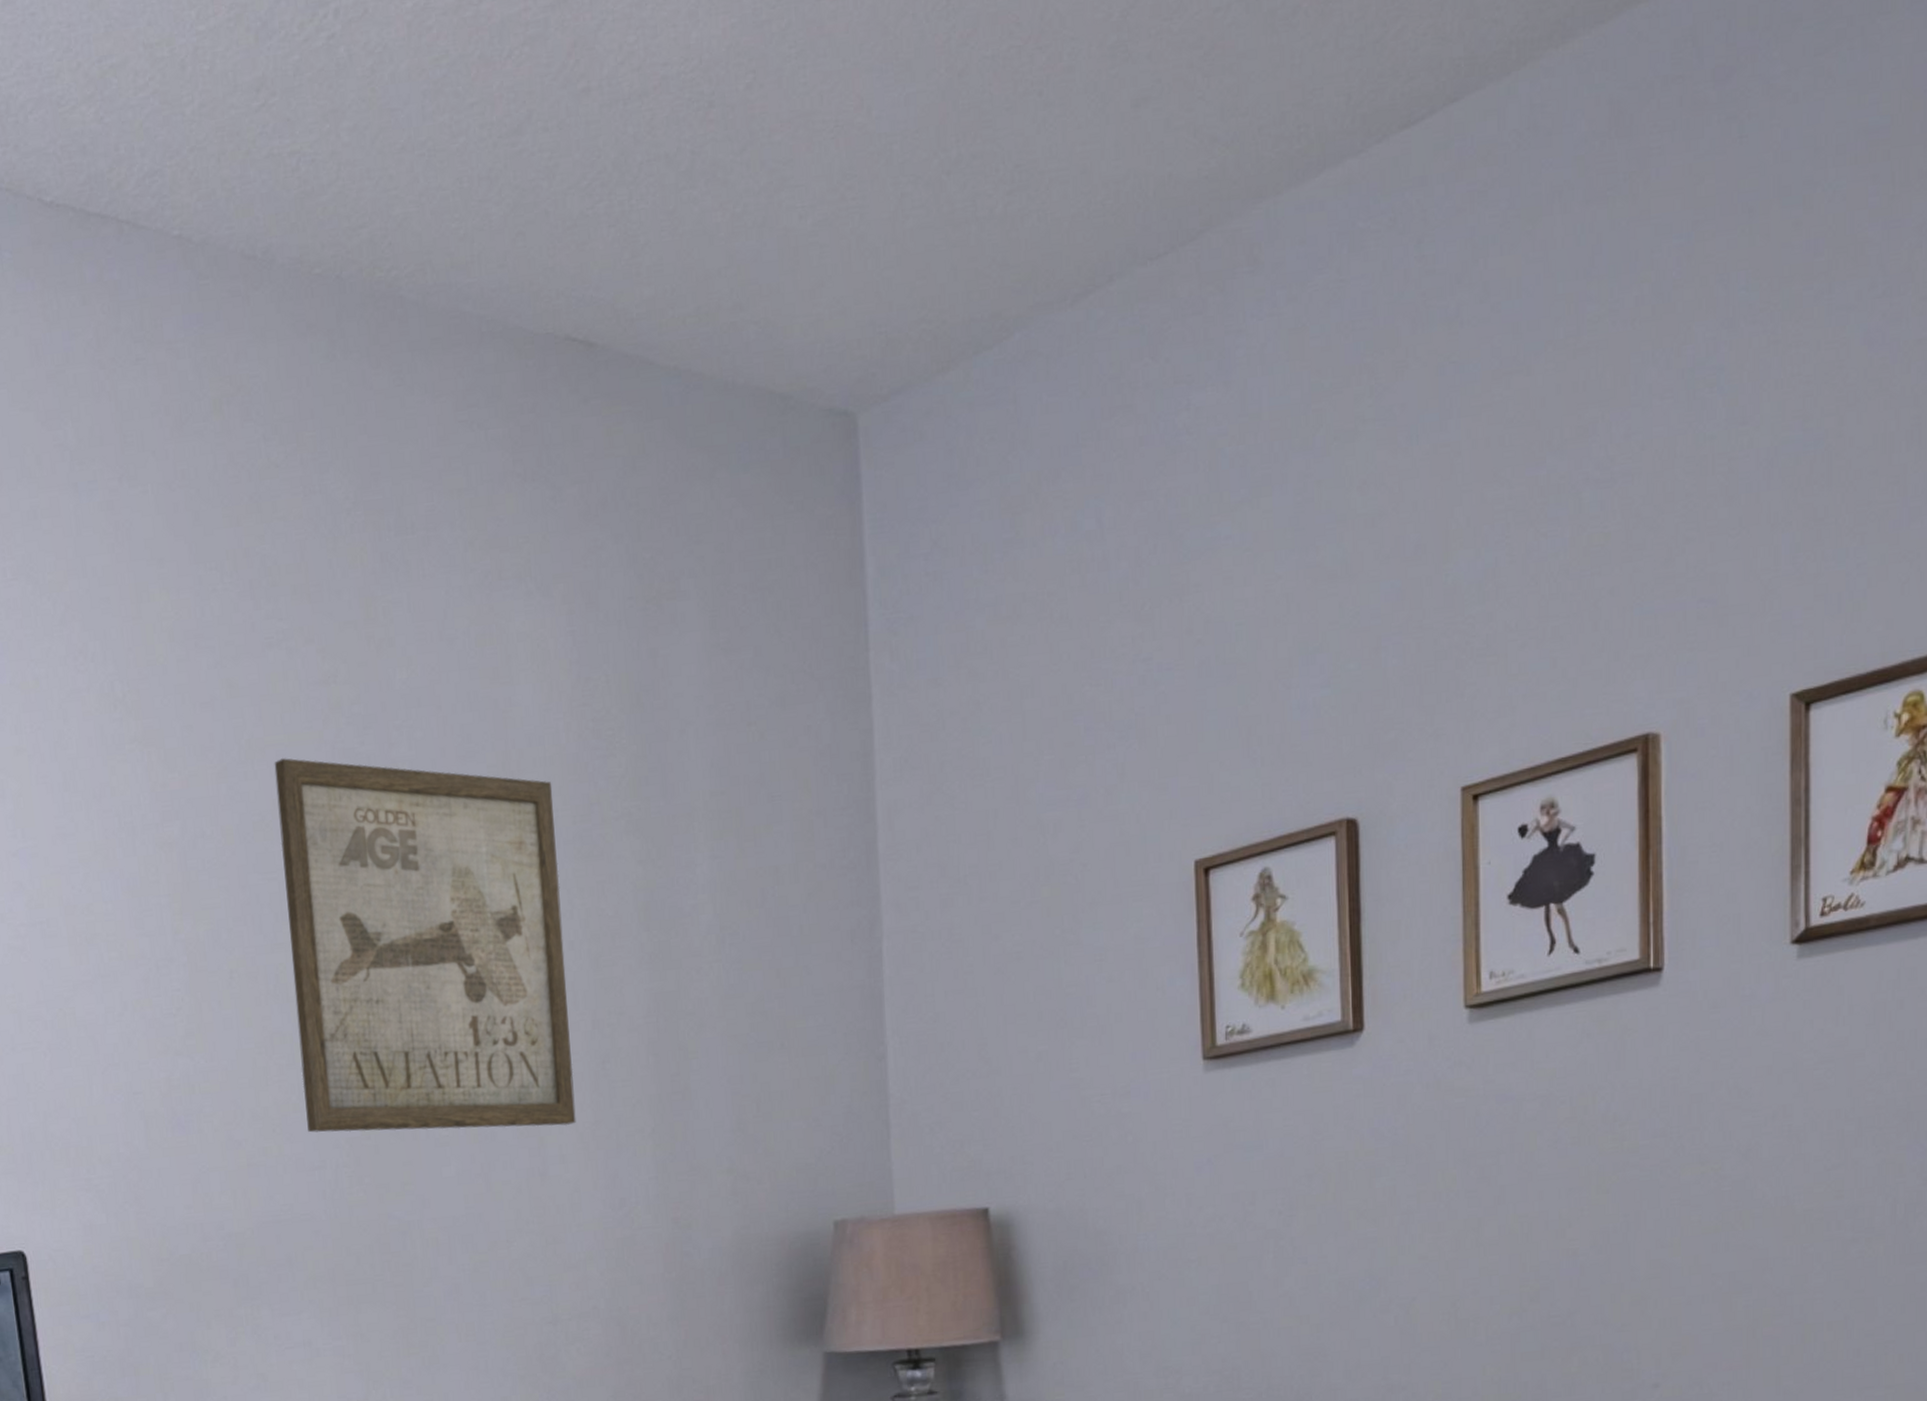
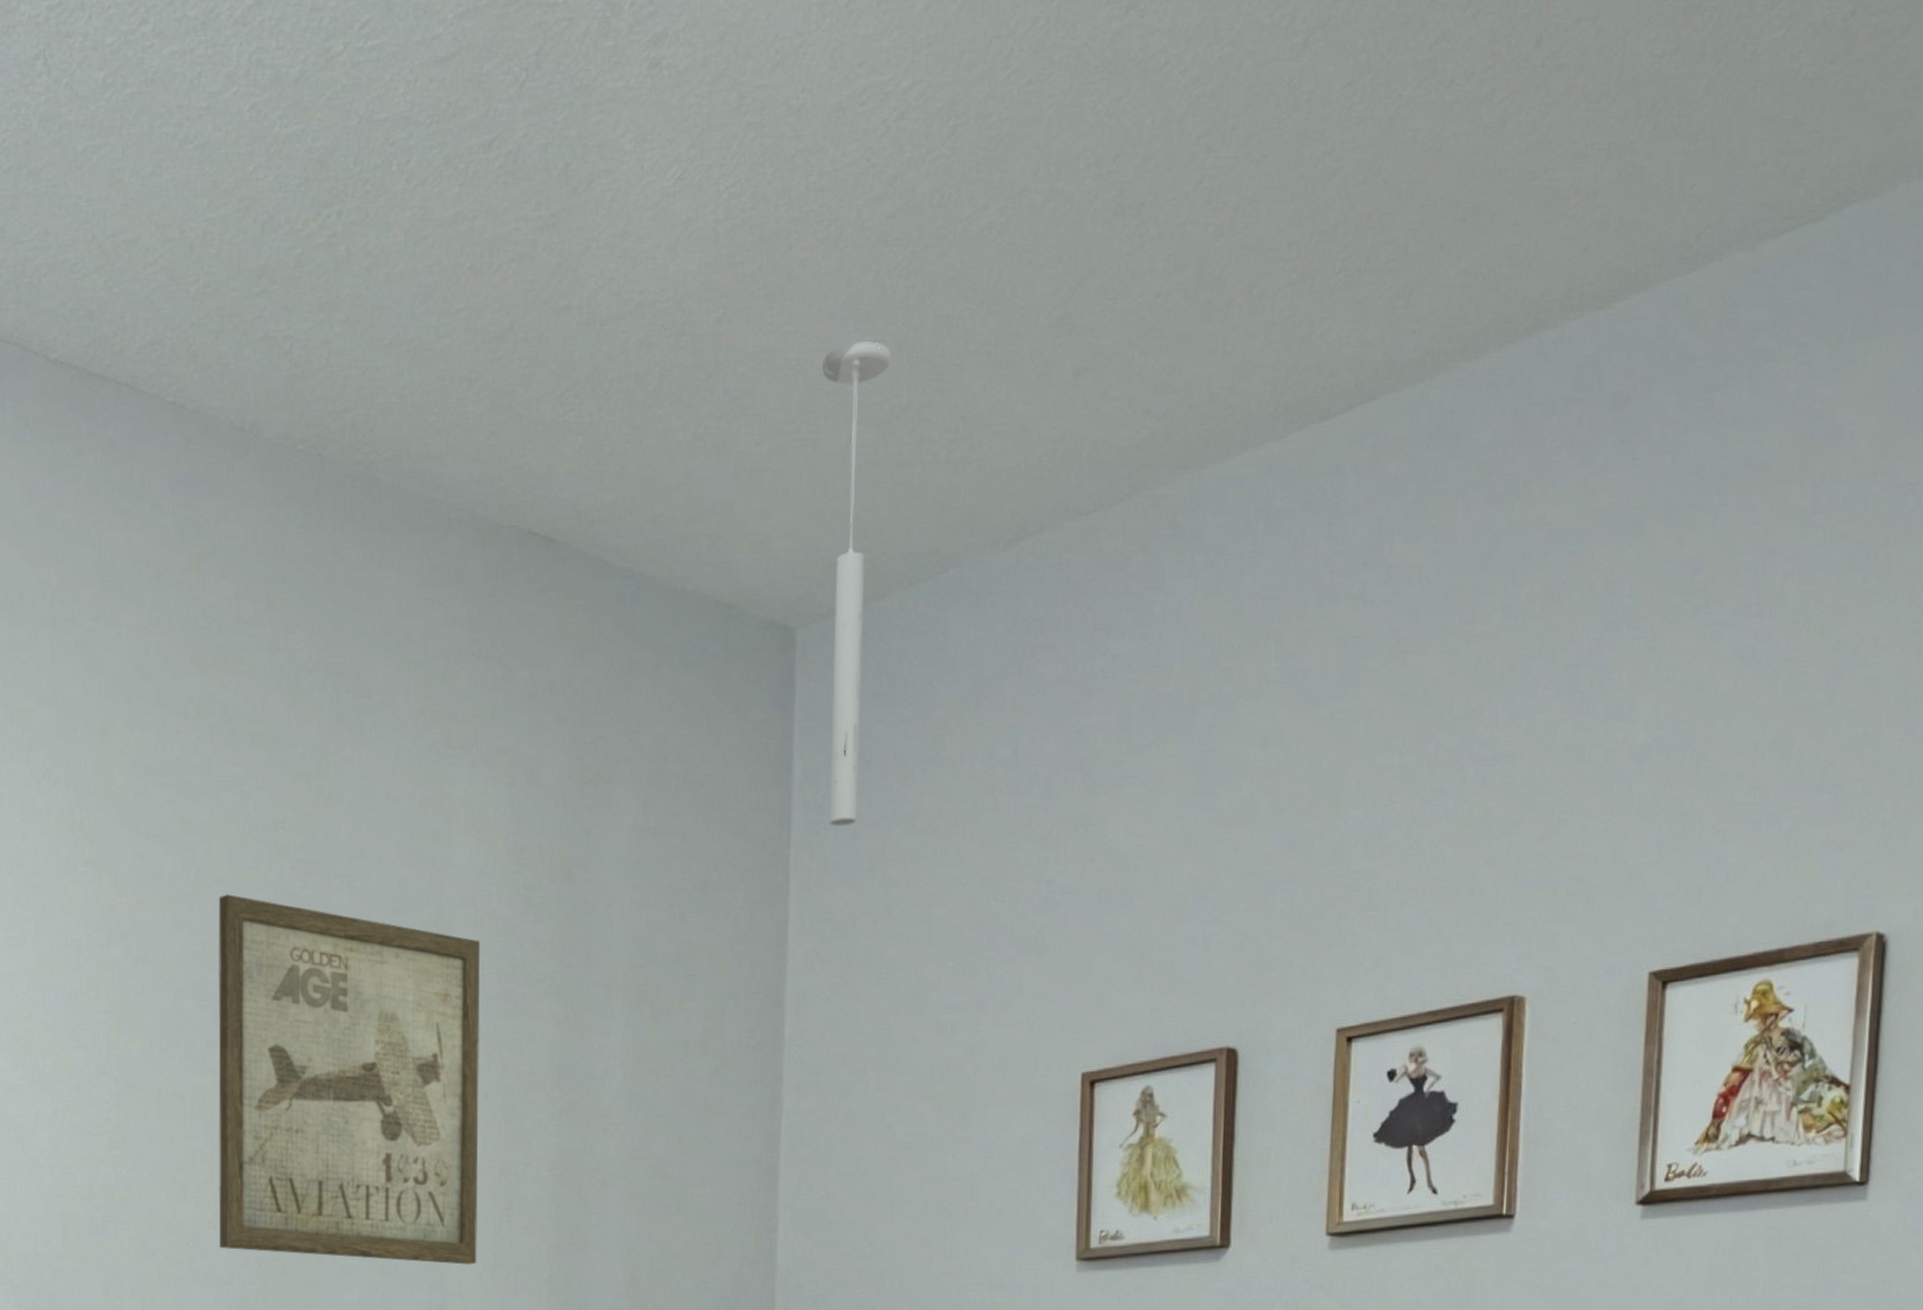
ceiling light: none [863,92,938,623] -> present [822,341,892,827]

